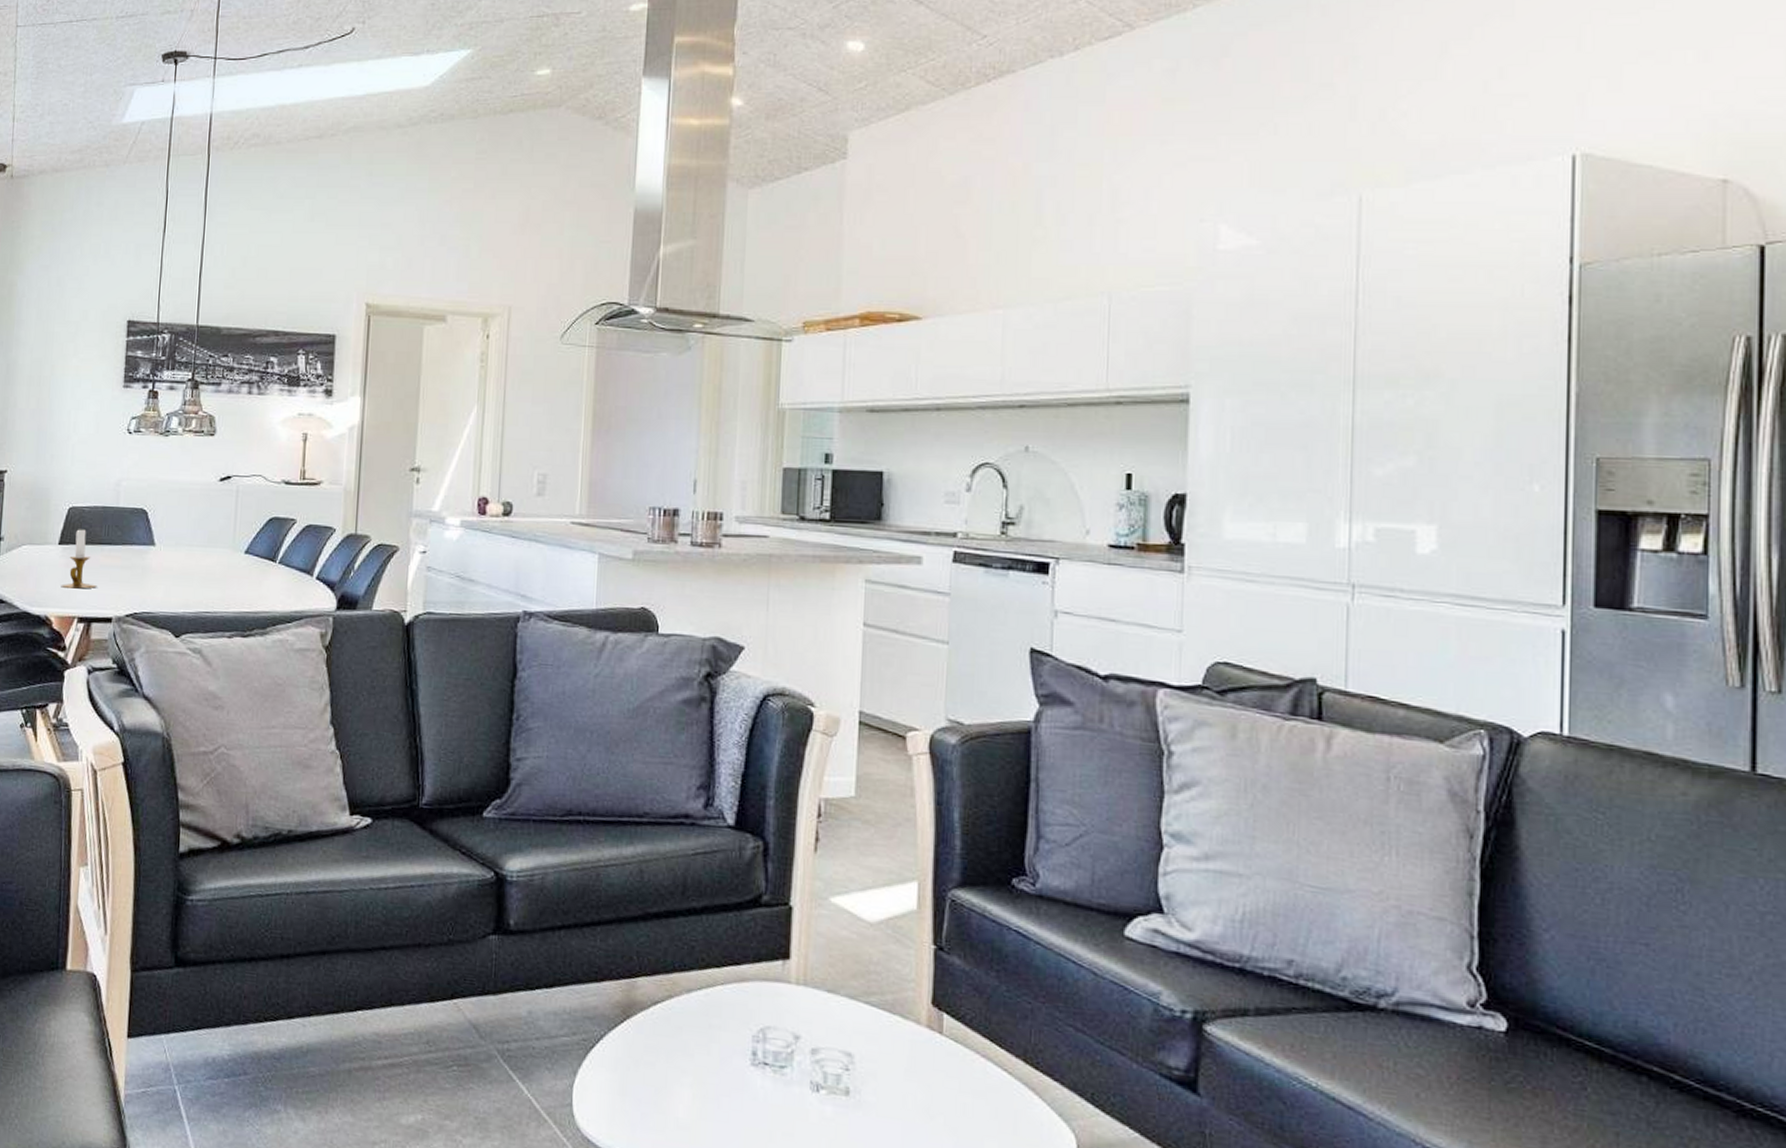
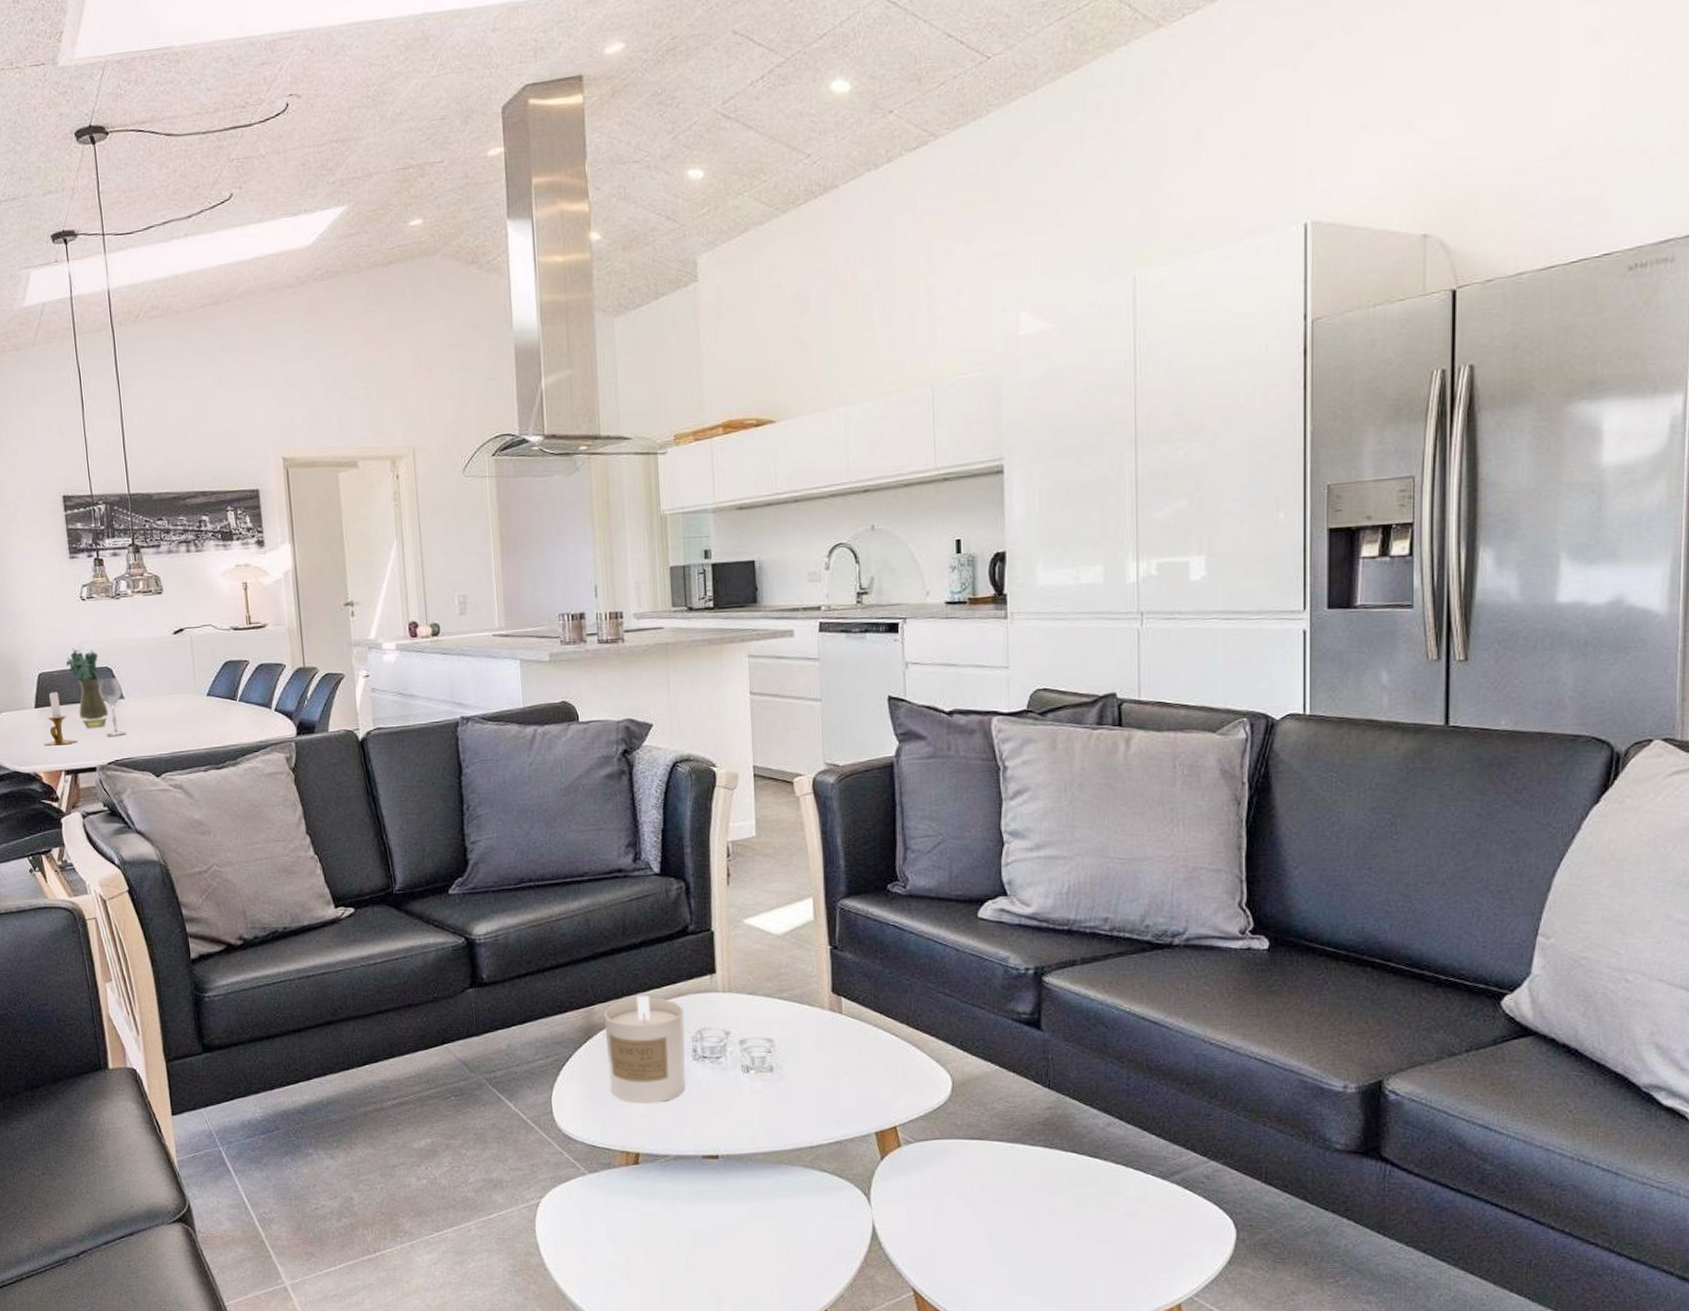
vase: none [100,484,136,575] -> present [66,648,109,728]
wineglass: none [129,521,155,586] -> present [98,678,126,736]
candle: none [645,973,747,1114] -> present [604,995,686,1104]

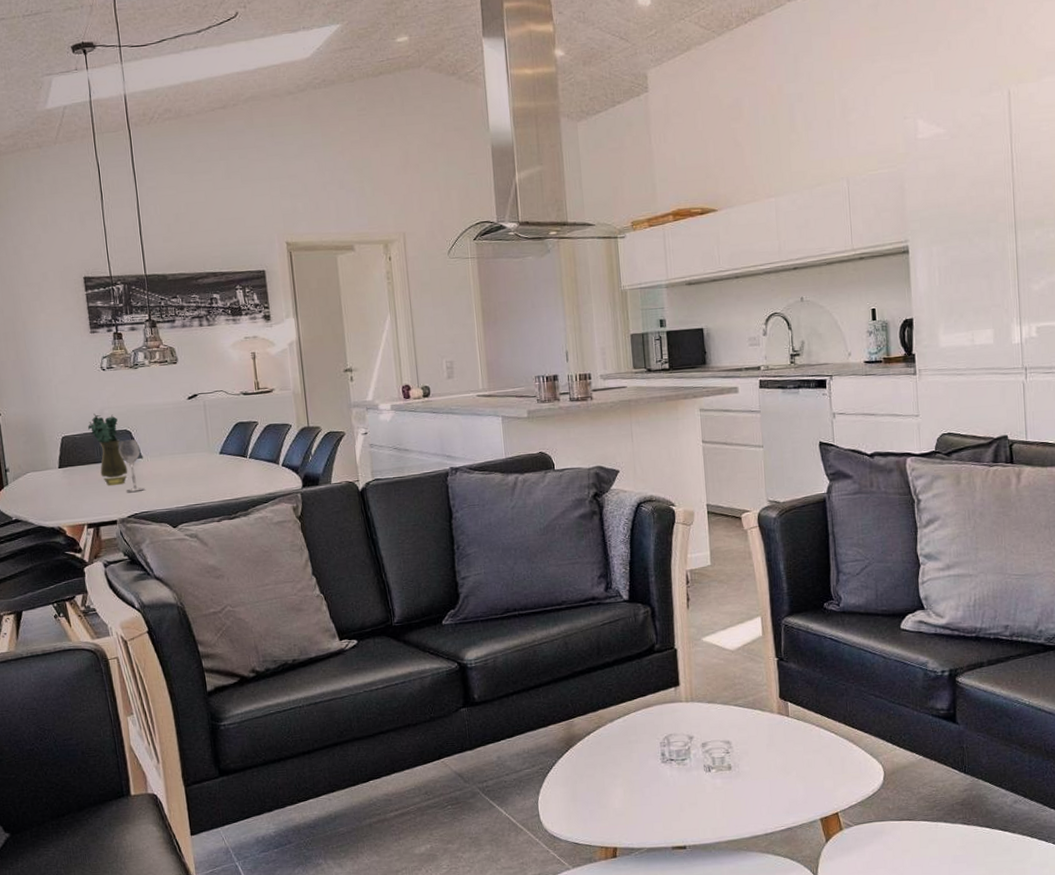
candlestick: present [44,692,77,746] -> none [67,453,99,503]
candle: present [604,995,686,1104] -> none [582,707,656,804]

